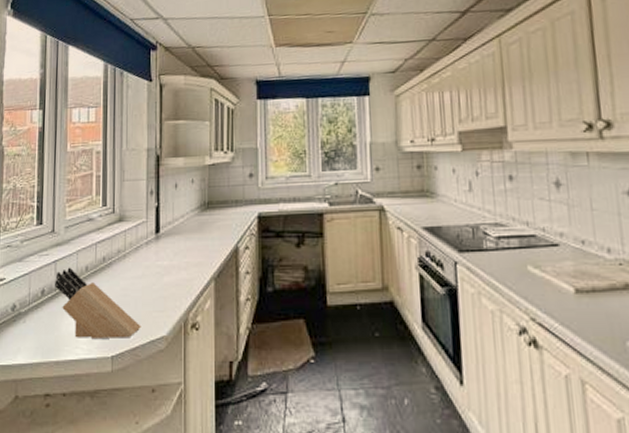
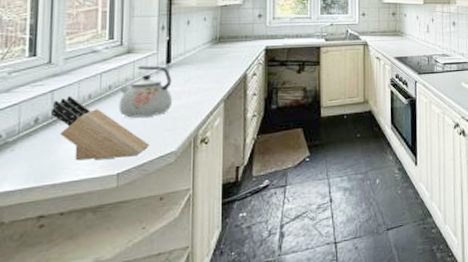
kettle: none [112,236,163,294] -> present [118,66,173,118]

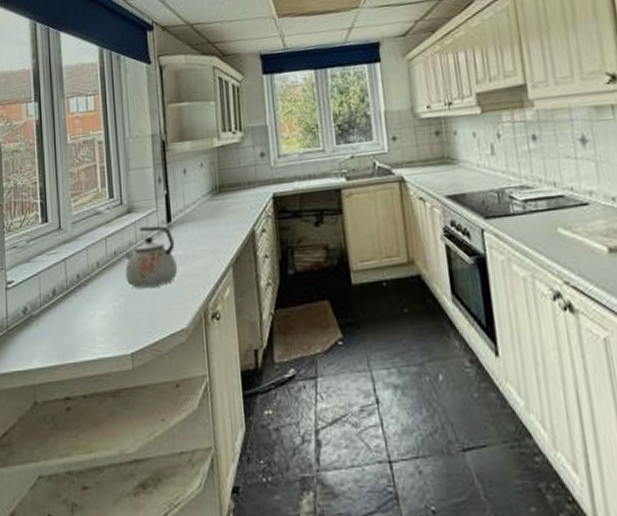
knife block: present [51,95,150,161] -> none [66,264,160,337]

